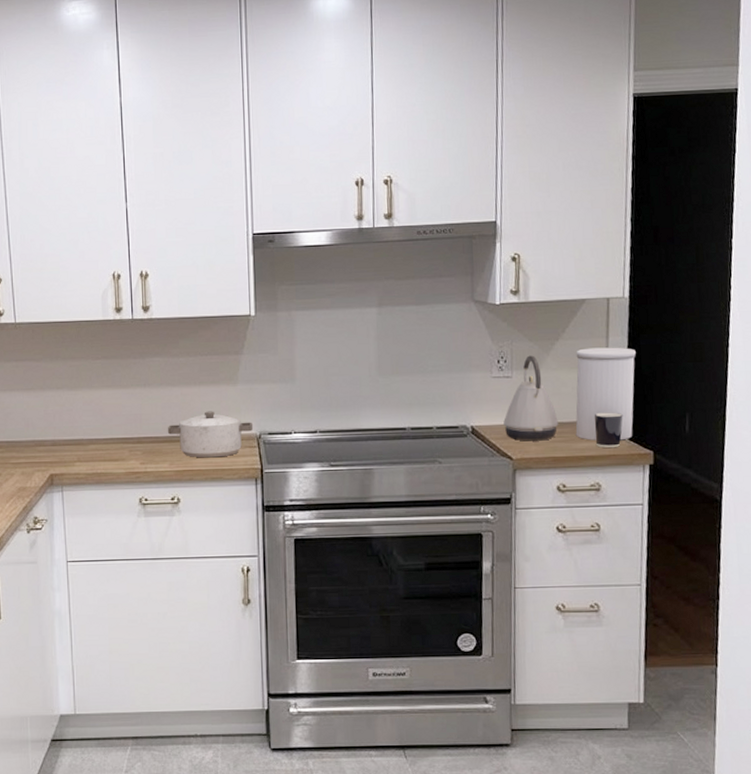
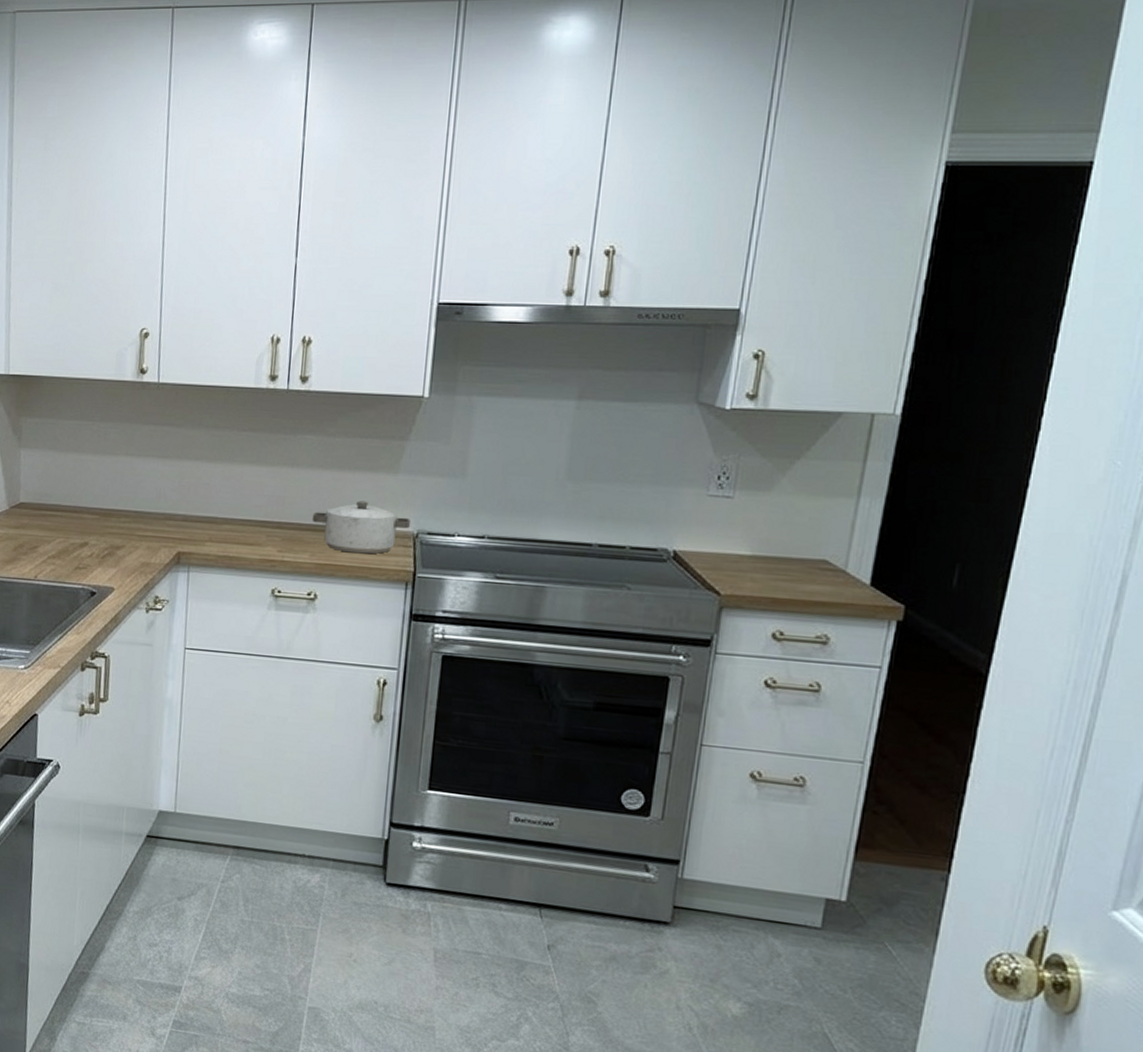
kettle: present [503,355,559,442] -> none [715,474,786,577]
canister: present [575,347,636,440] -> none [805,471,900,588]
mug: present [594,412,623,449] -> none [829,551,871,596]

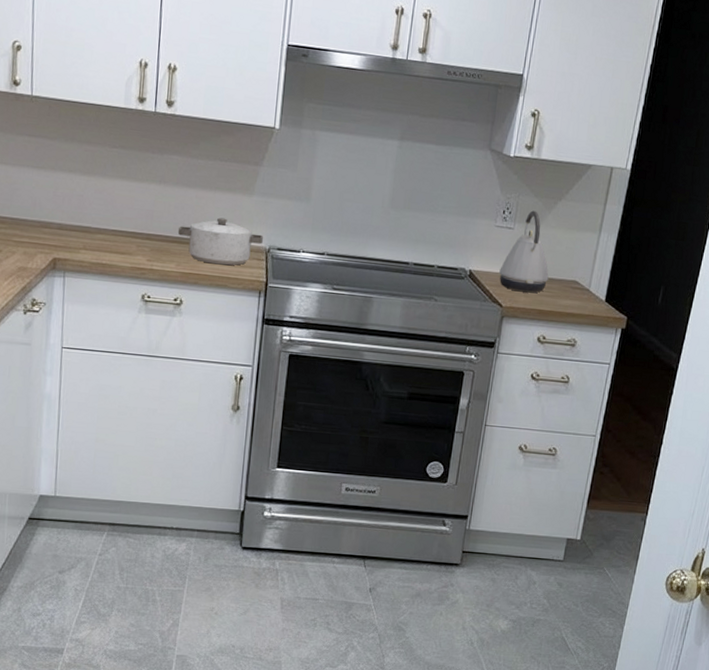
kettle: none [715,474,786,577] -> present [499,210,549,293]

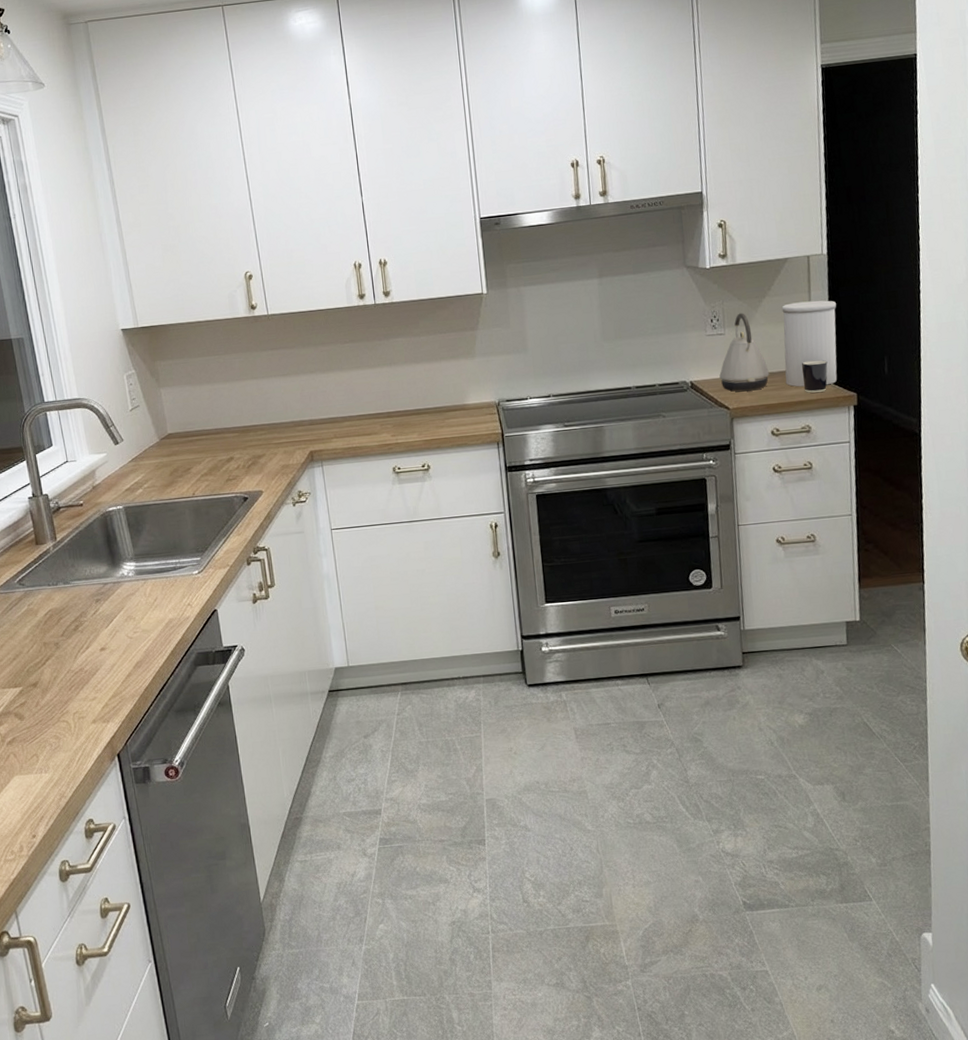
cooking pot: present [177,217,264,266] -> none [413,383,493,427]
canister: none [562,211,628,303] -> present [781,300,837,387]
mug: none [578,274,607,309] -> present [801,359,828,394]

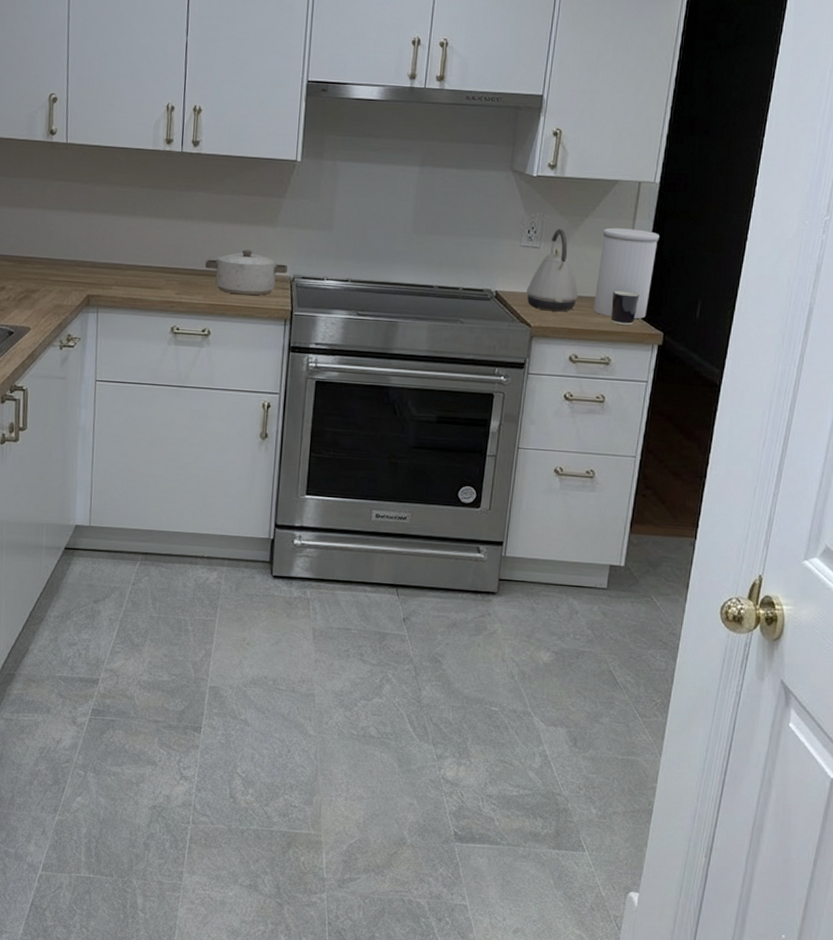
cooking pot: none [413,383,493,427] -> present [204,249,289,296]

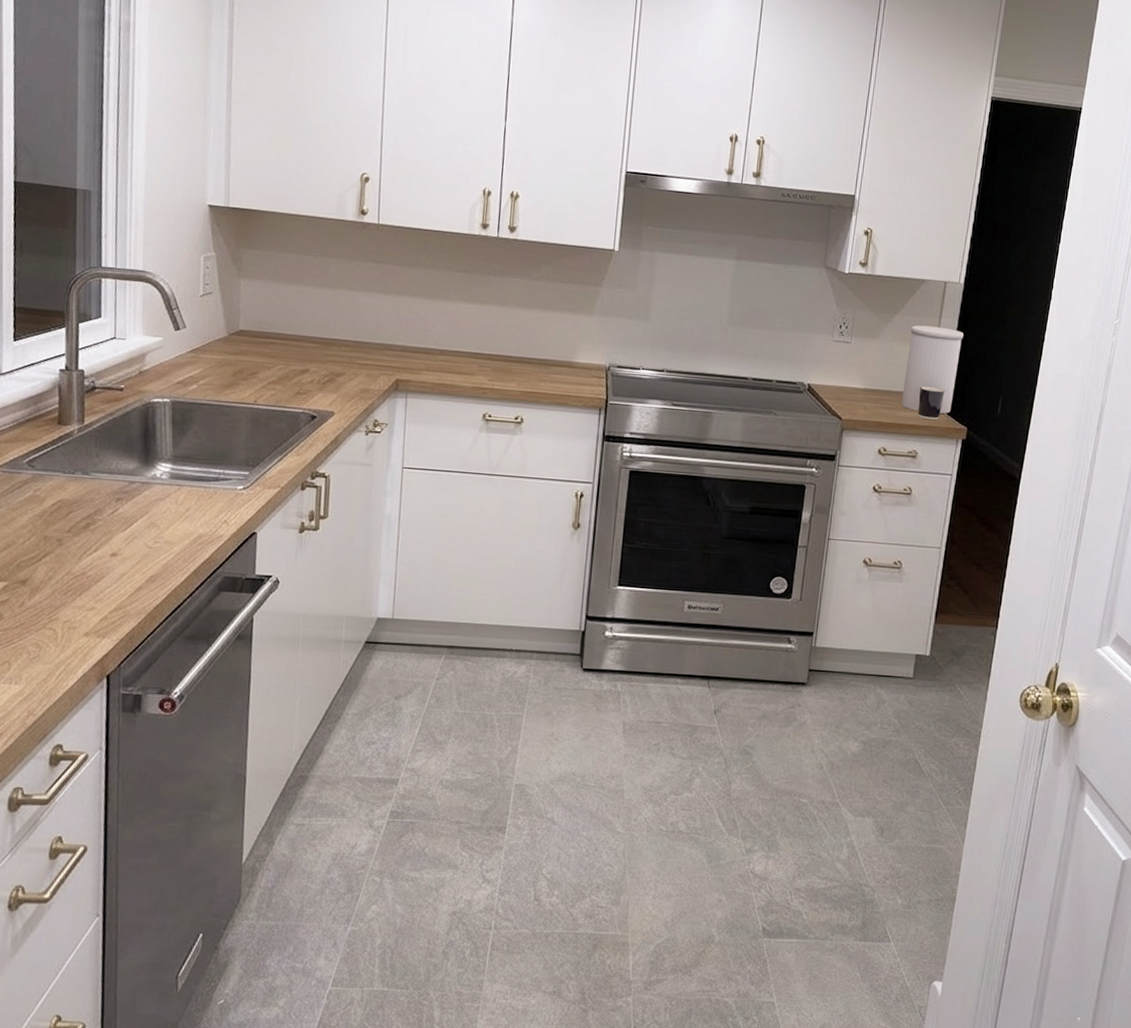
cooking pot: present [204,249,289,296] -> none [519,337,604,384]
kettle: present [526,229,578,312] -> none [838,325,887,406]

